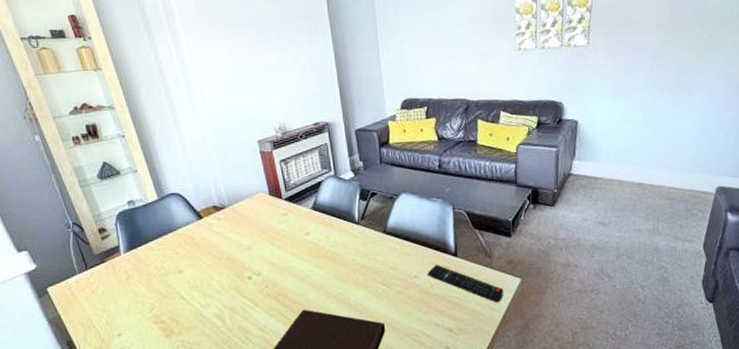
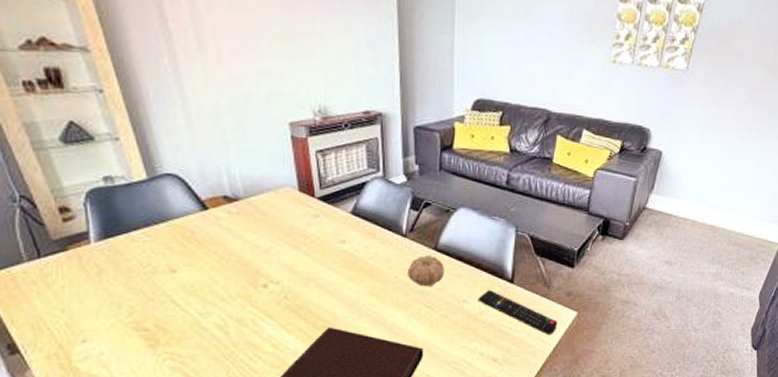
fruit: none [362,238,395,267] -> present [406,255,444,287]

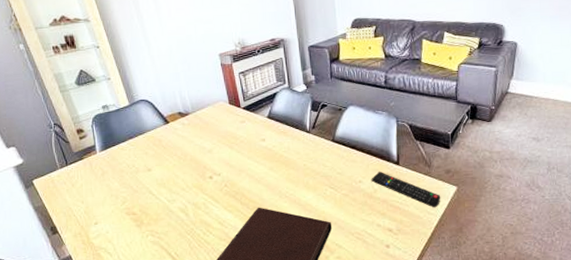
fruit: present [406,255,444,287] -> none [313,146,342,172]

